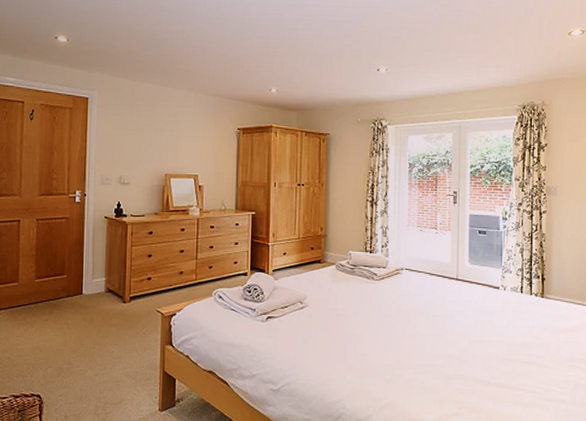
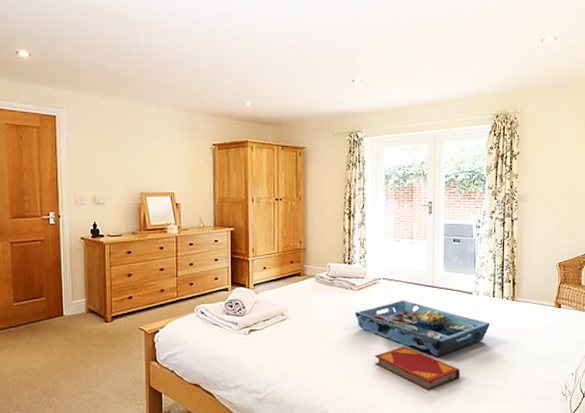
serving tray: none [375,292,518,355] -> present [354,300,490,358]
hardback book: none [395,341,487,391] -> present [374,346,461,391]

